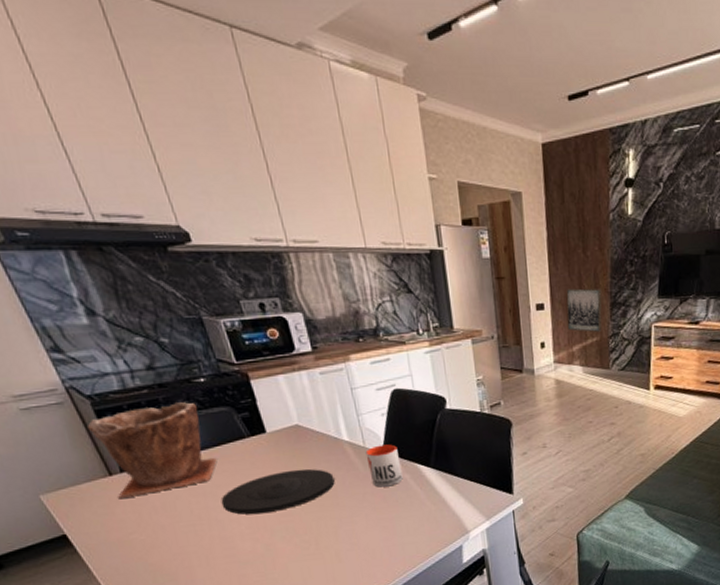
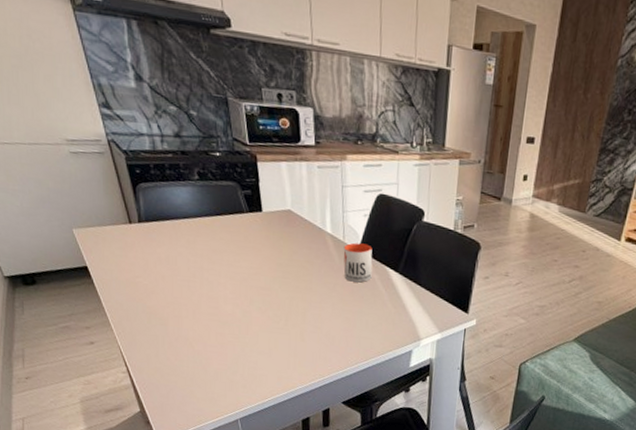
plant pot: present [87,402,217,500] -> none [119,169,217,246]
plate: present [221,468,335,515] -> none [214,249,312,284]
wall art: present [566,288,602,332] -> none [552,127,594,175]

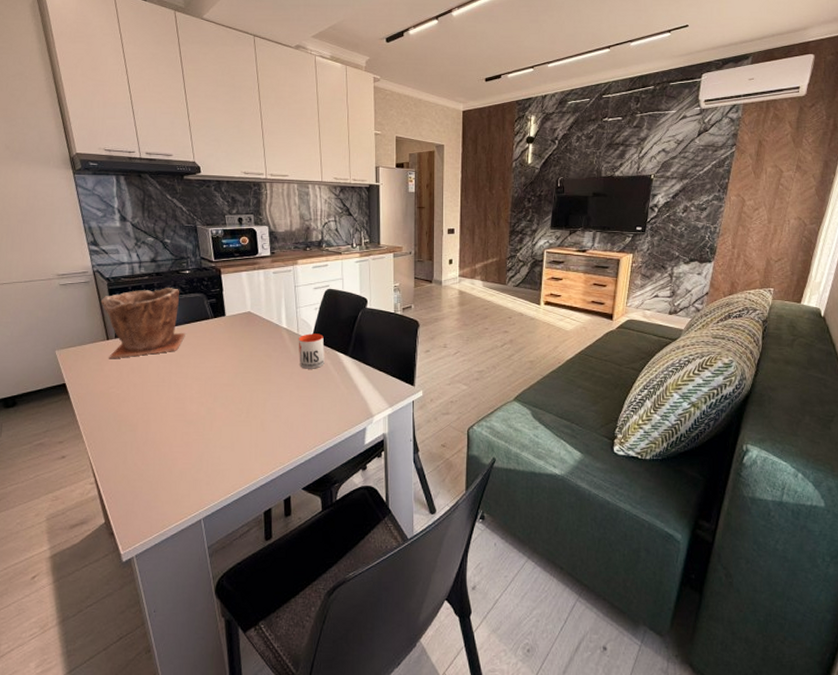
plant pot: none [119,169,217,246] -> present [100,288,185,359]

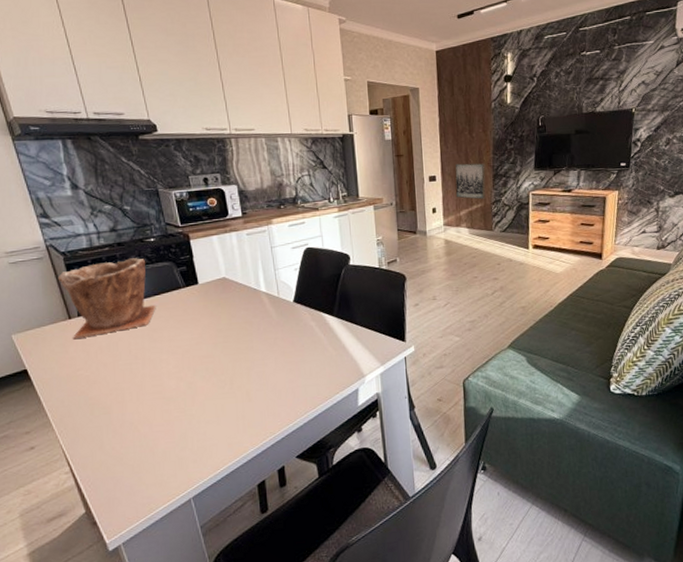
mug: present [298,333,325,369] -> none [279,295,309,333]
wall art: none [472,218,503,254] -> present [454,163,486,199]

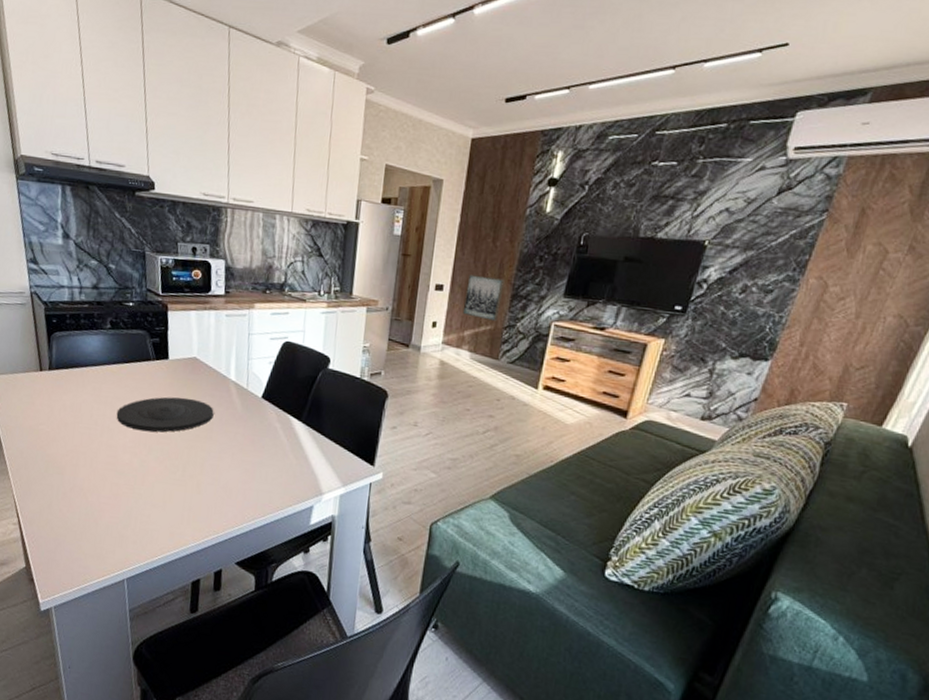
plant pot: present [57,258,156,340] -> none [36,319,124,393]
plate: none [155,315,251,356] -> present [116,396,214,433]

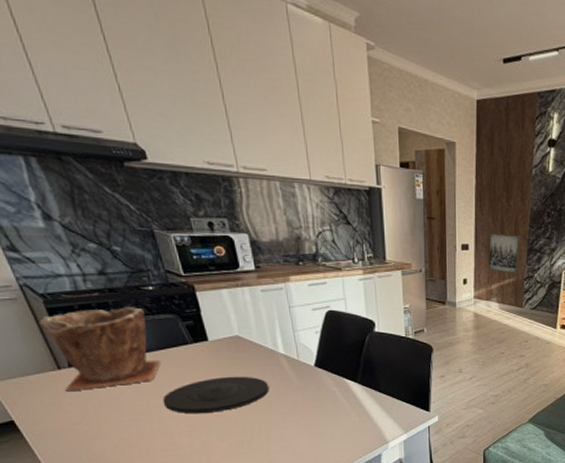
plant pot: none [36,319,124,393] -> present [38,307,161,392]

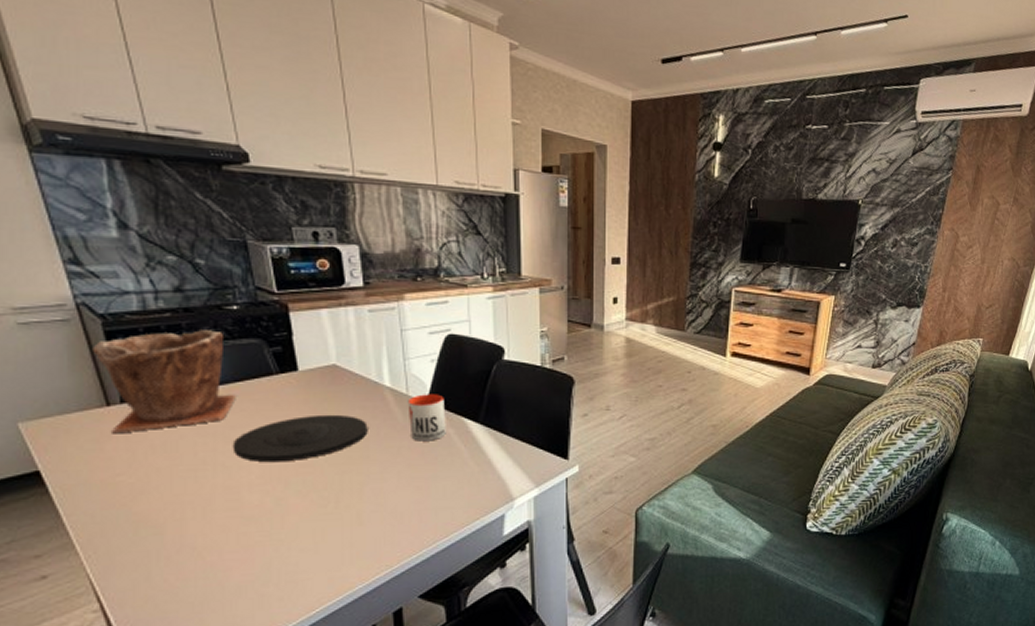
mug: none [299,359,332,397] -> present [407,394,446,441]
wall art: present [488,233,521,274] -> none [643,245,682,291]

